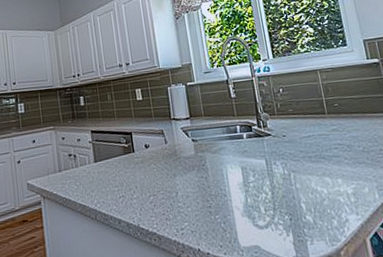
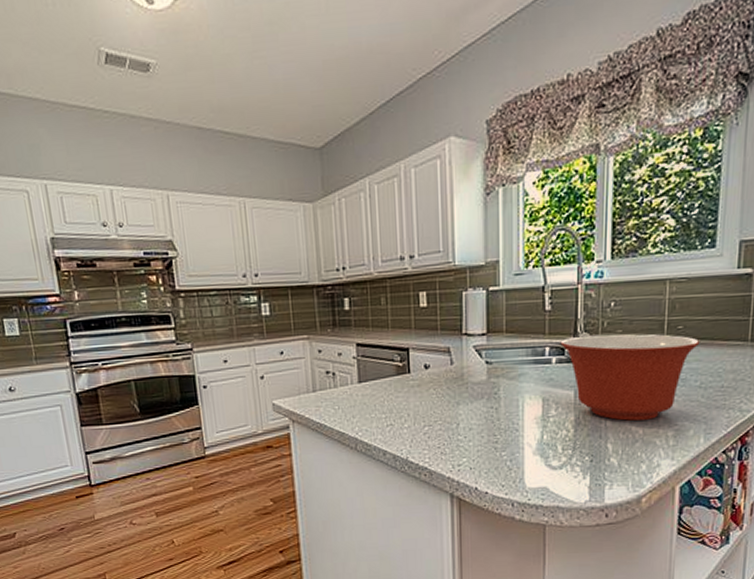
mixing bowl: none [247,111,355,183] -> present [560,333,701,421]

